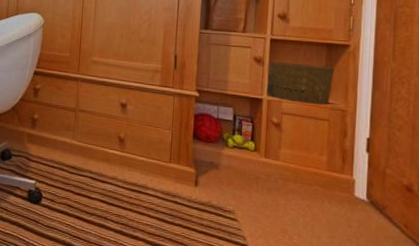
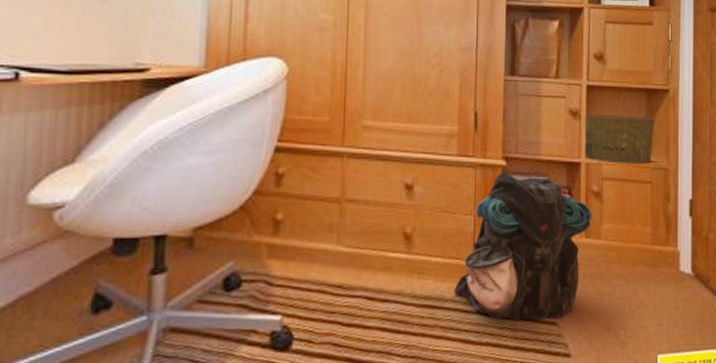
backpack: none [154,101,271,217] -> present [453,172,592,320]

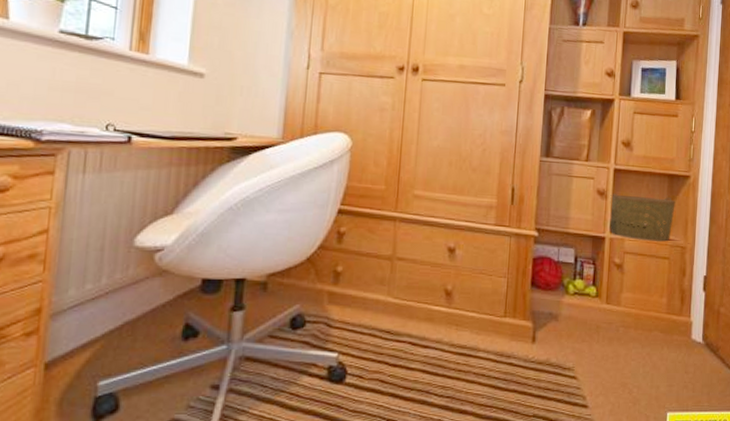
backpack: present [453,172,592,320] -> none [486,241,613,373]

